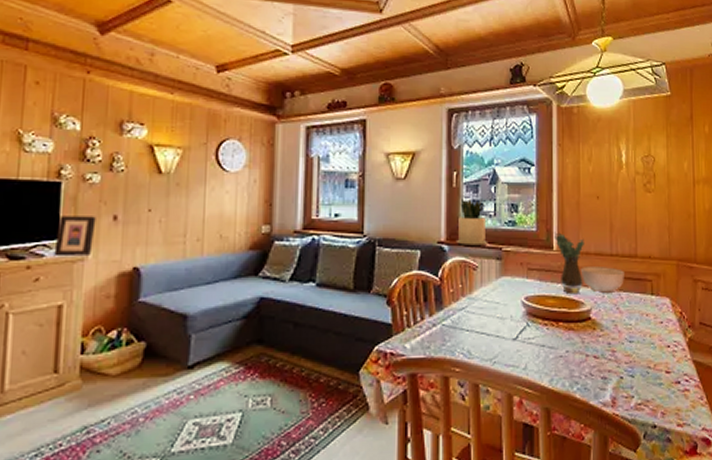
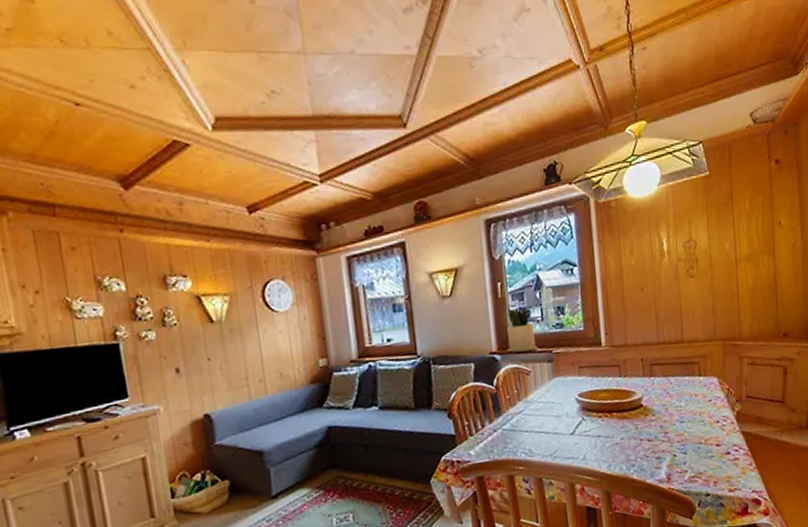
picture frame: present [54,216,96,257] -> none [125,371,162,413]
vase: present [555,232,584,295] -> none [602,328,633,386]
bowl: present [580,265,626,293] -> none [629,355,673,381]

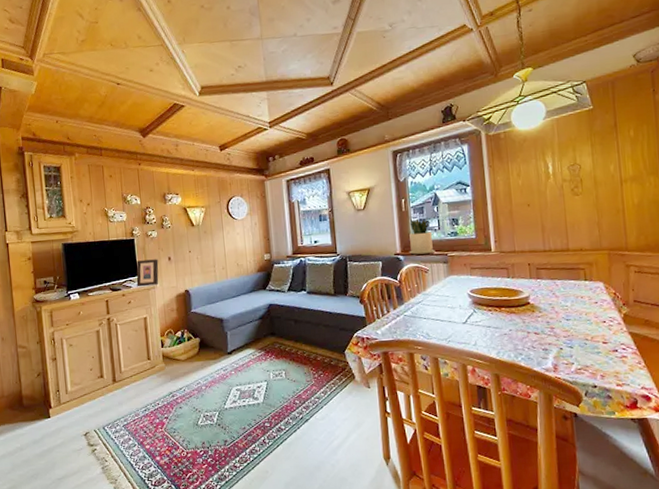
picture frame: none [125,371,162,413] -> present [136,259,159,287]

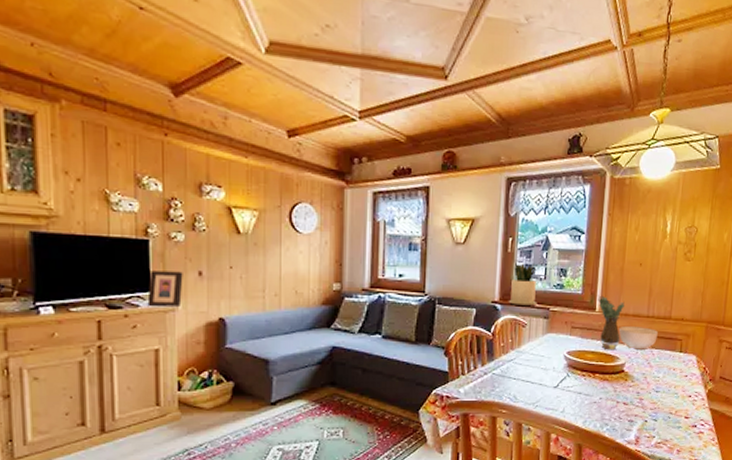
vase: none [492,237,521,286] -> present [598,295,625,351]
bowl: none [517,261,559,282] -> present [618,325,659,349]

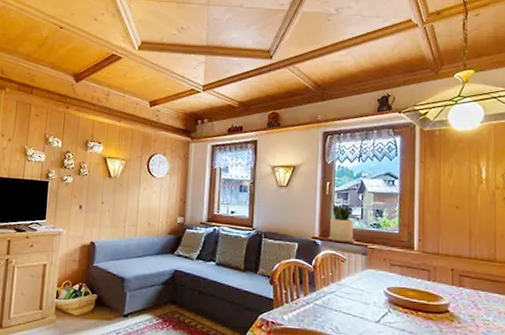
picture frame: present [147,270,183,308] -> none [42,204,69,233]
vase: present [598,295,625,351] -> none [416,235,444,290]
bowl: present [618,325,659,349] -> none [439,266,484,291]

